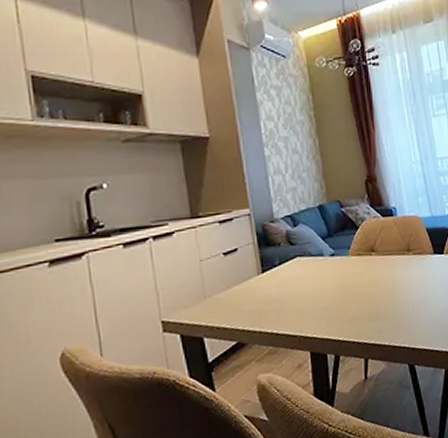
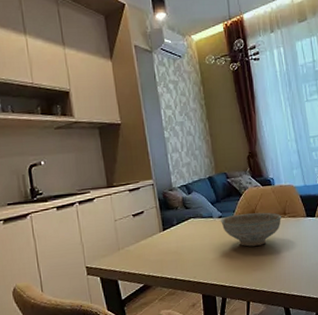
decorative bowl: none [333,248,405,291] -> present [221,212,281,247]

